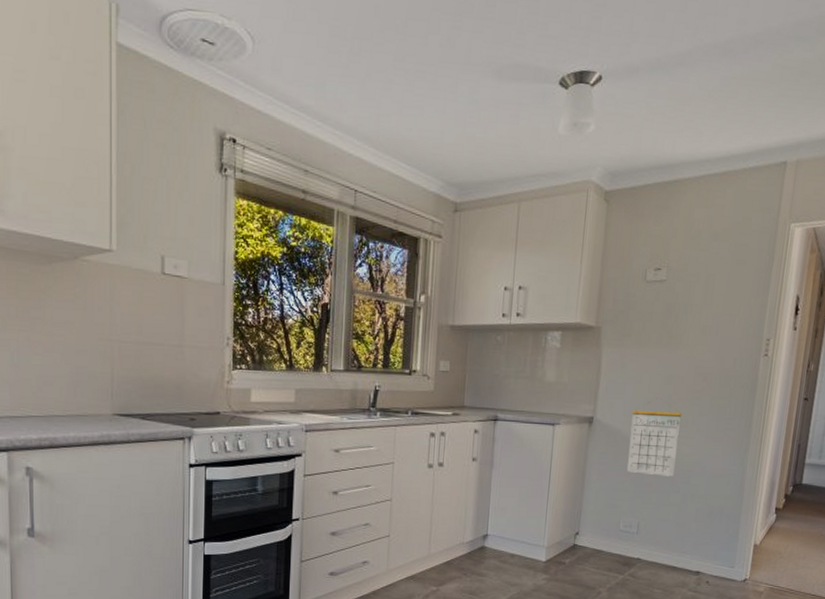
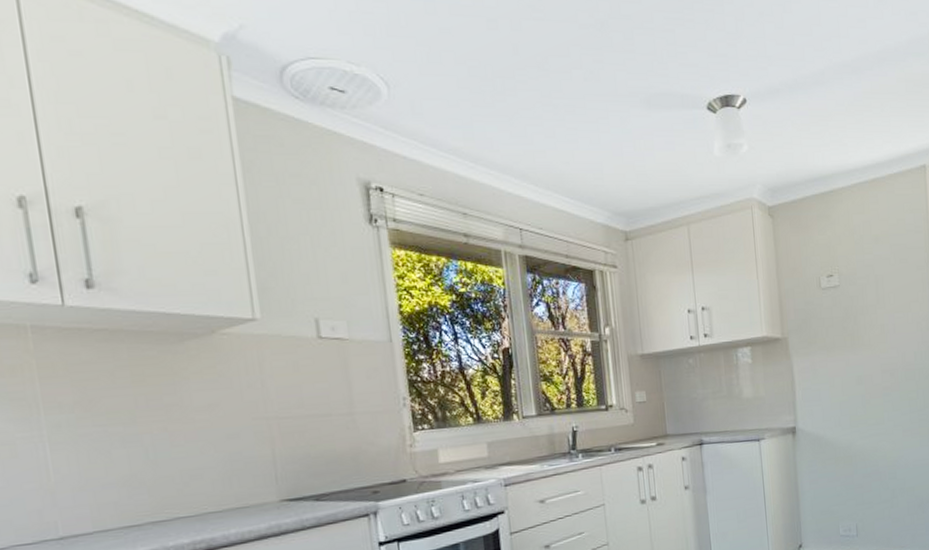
calendar: present [627,397,682,476] -> none [831,398,881,476]

